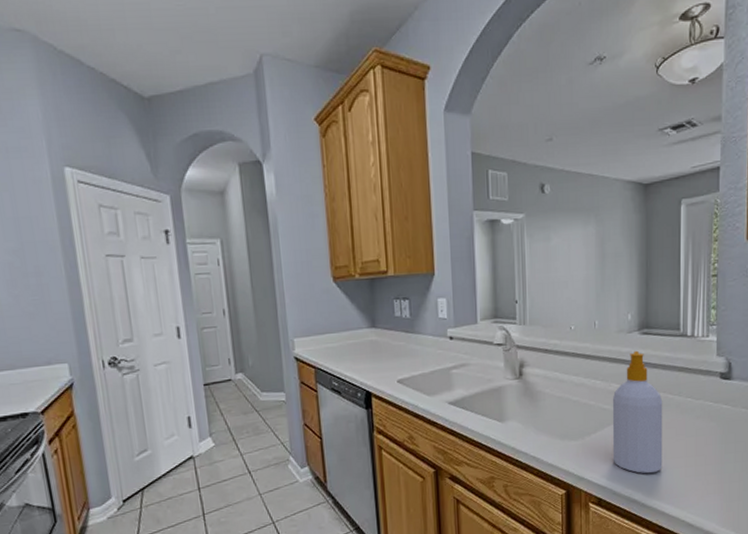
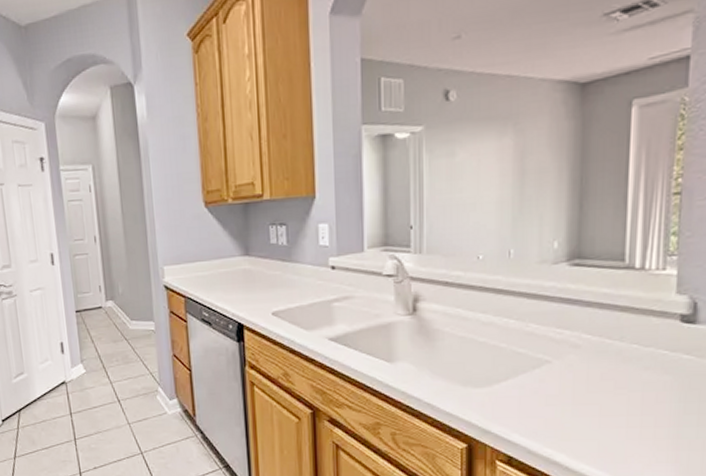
soap bottle: present [612,350,663,474] -> none [528,285,598,432]

